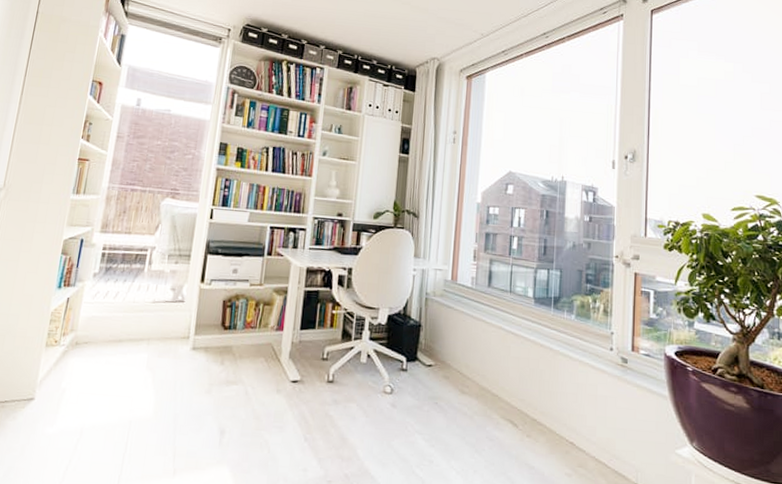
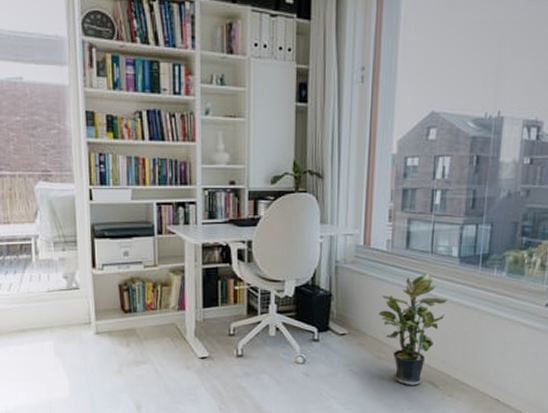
potted plant: none [463,310,525,423] -> present [378,272,448,385]

